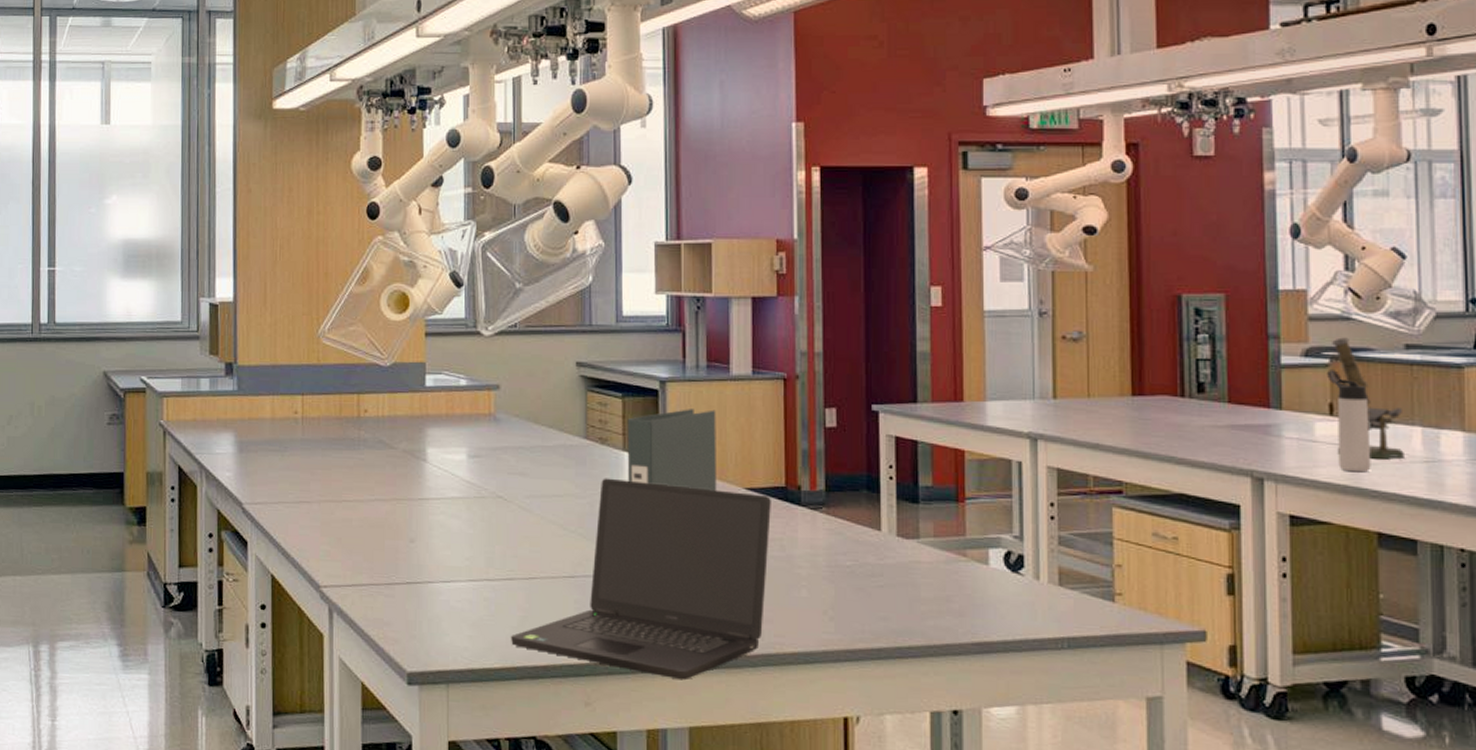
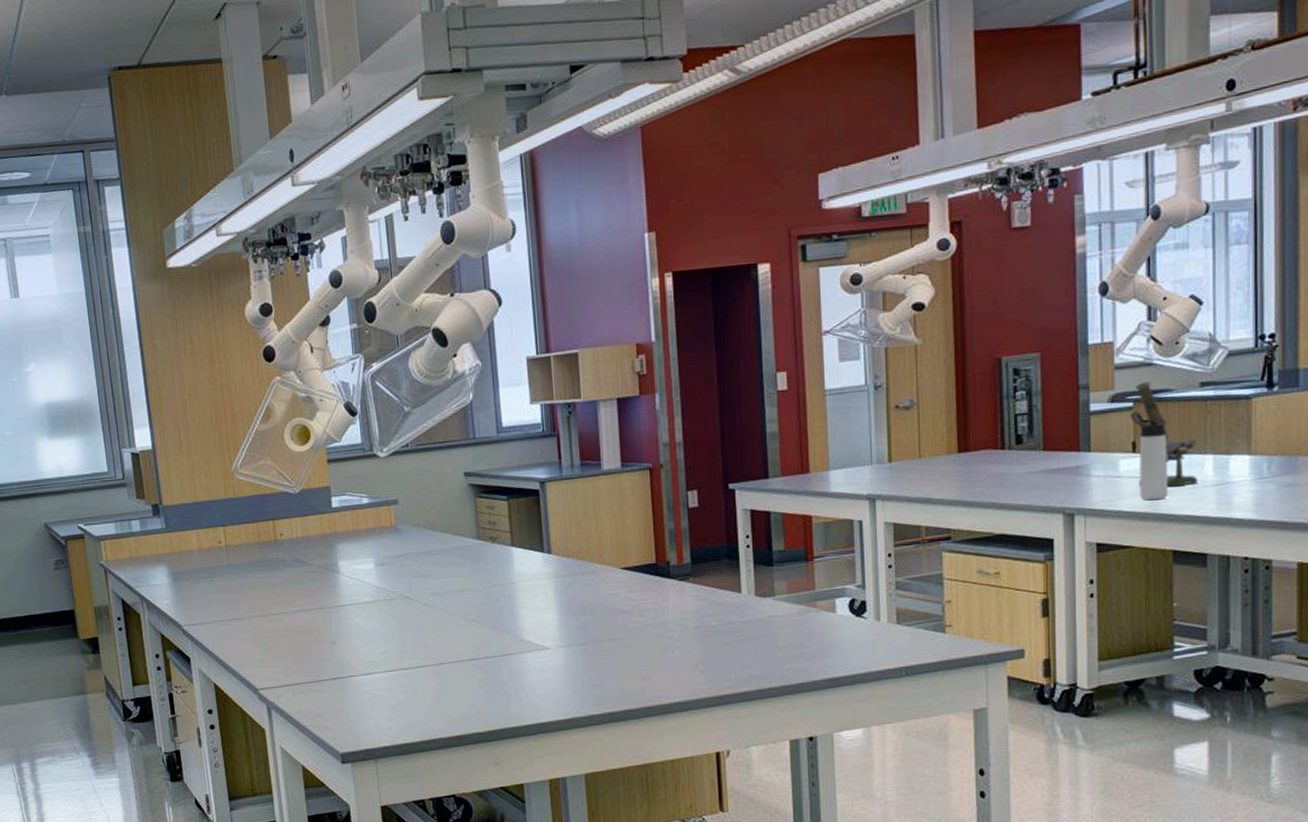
laptop: present [510,478,771,681] -> none [426,571,645,736]
binder: present [627,409,717,491] -> none [513,502,597,574]

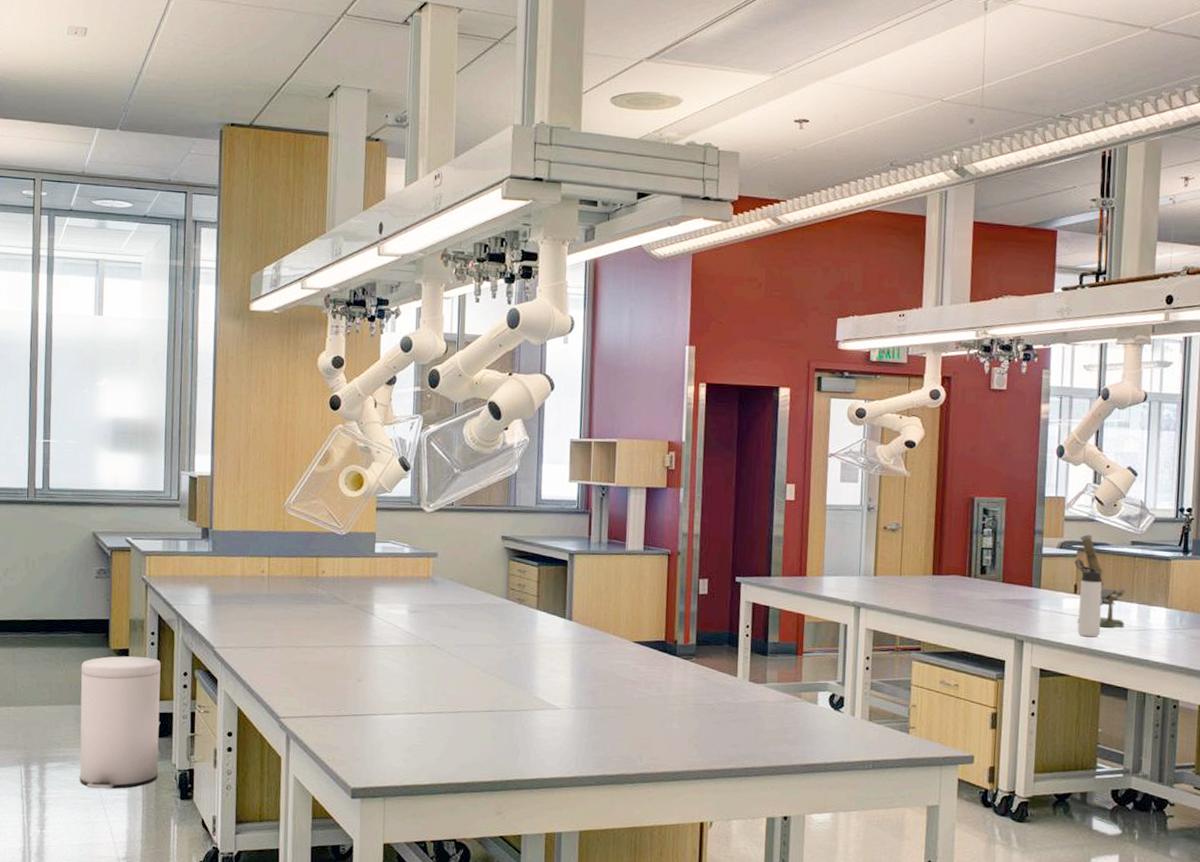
pedal bin: none [54,643,146,779] -> present [79,656,161,789]

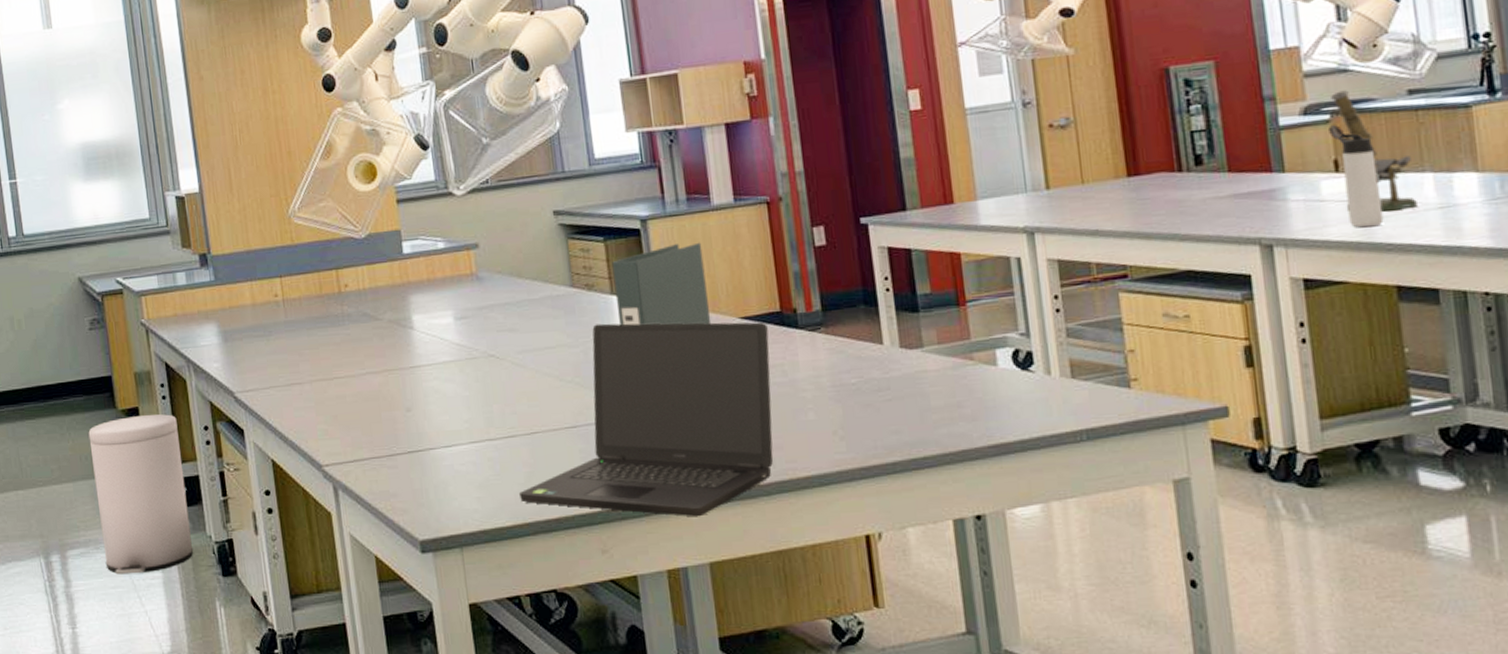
laptop: none [438,631,653,794] -> present [518,322,774,517]
binder: none [539,577,613,644] -> present [612,242,712,326]

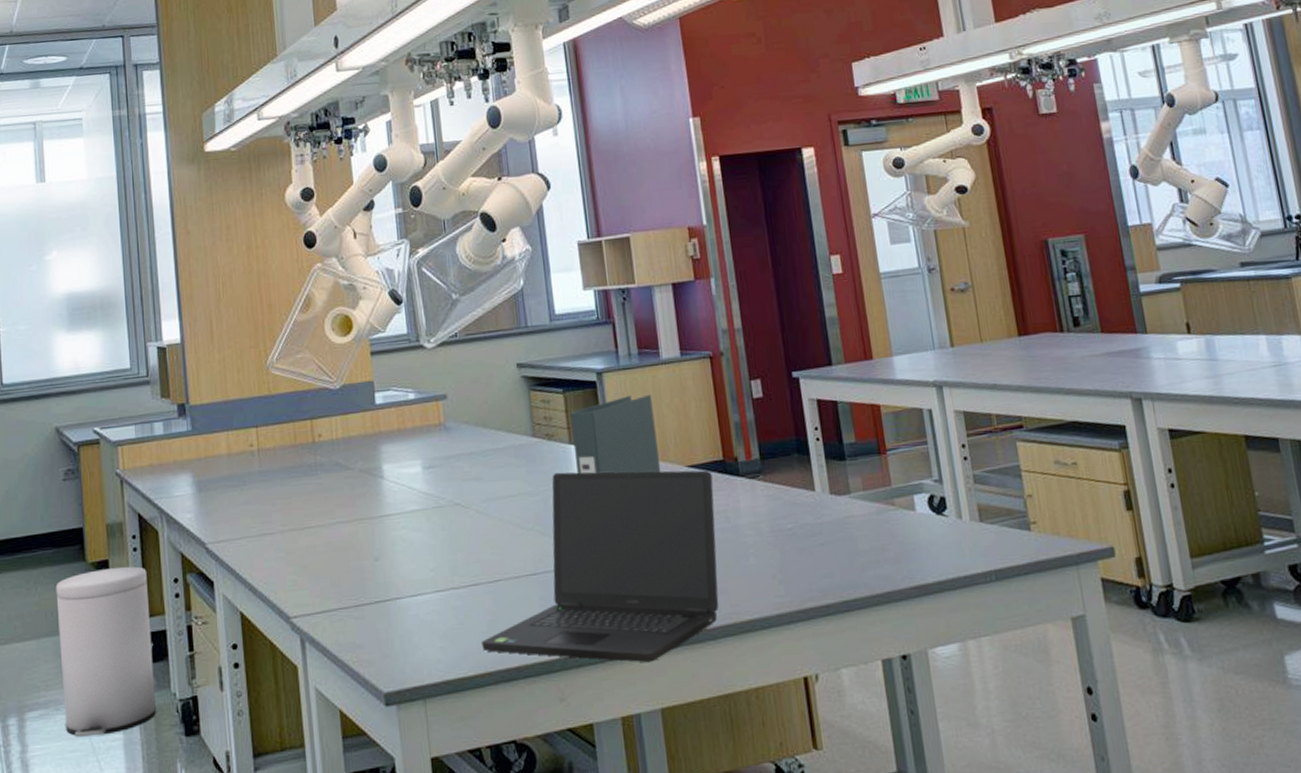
microscope: present [1329,90,1417,212] -> none [1180,262,1256,369]
thermos bottle: present [1338,133,1384,228] -> none [1188,300,1230,383]

